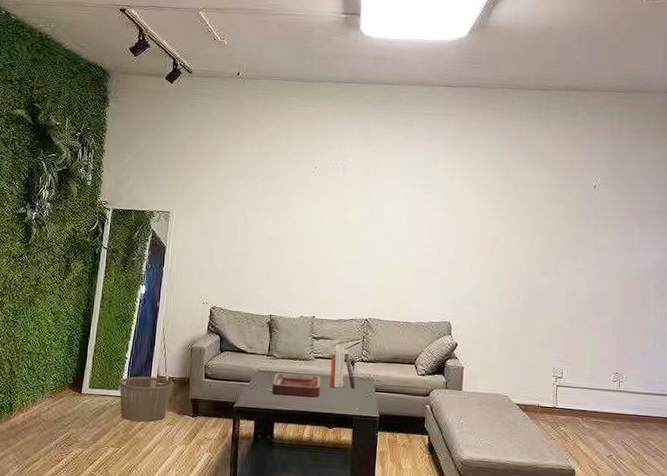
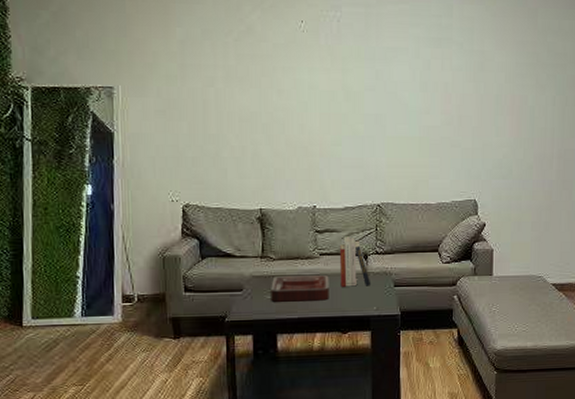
basket: present [119,376,175,422] -> none [72,296,146,353]

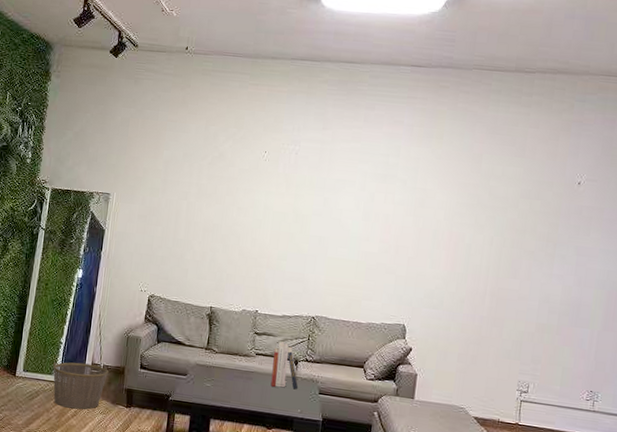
basket: none [72,296,146,353] -> present [53,362,109,410]
decorative tray: present [271,275,329,302] -> none [209,367,262,396]

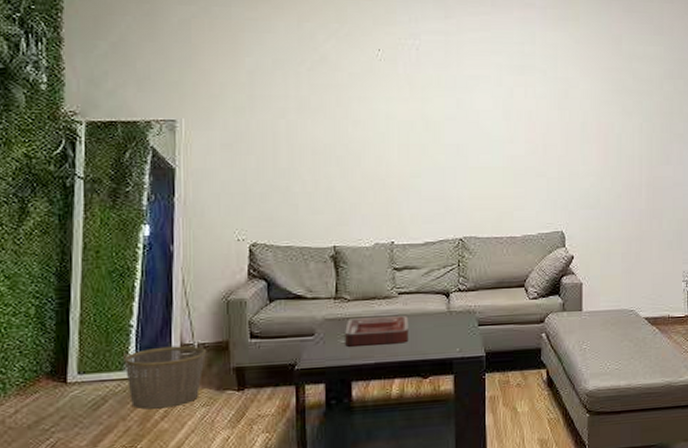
decorative tray: none [209,367,262,396] -> present [345,316,409,347]
books: present [270,341,298,390] -> none [419,273,453,328]

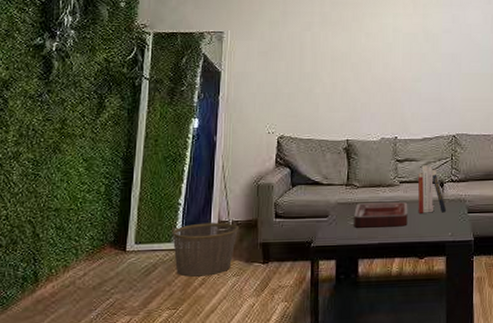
books: none [419,273,453,328] -> present [417,165,446,213]

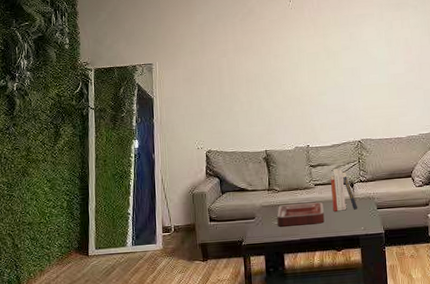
basket: present [172,222,240,277] -> none [125,227,181,275]

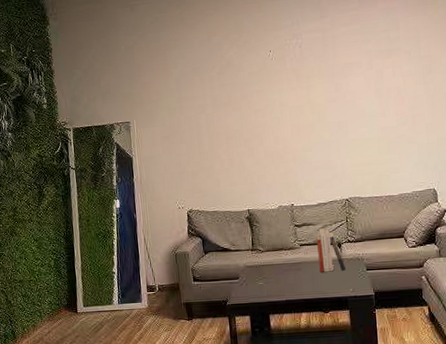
decorative tray: present [277,202,325,227] -> none [261,263,311,287]

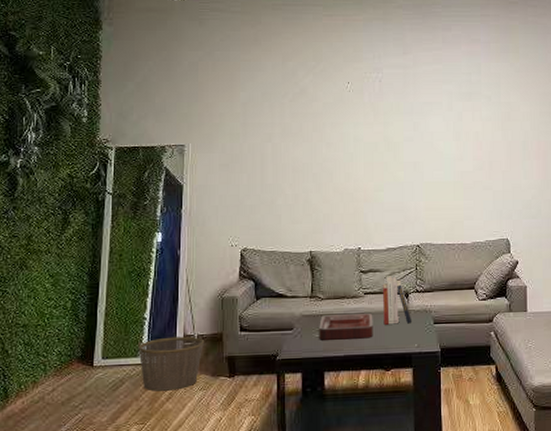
basket: none [111,286,165,332] -> present [138,336,205,391]
decorative tray: none [261,263,311,287] -> present [319,314,373,340]

